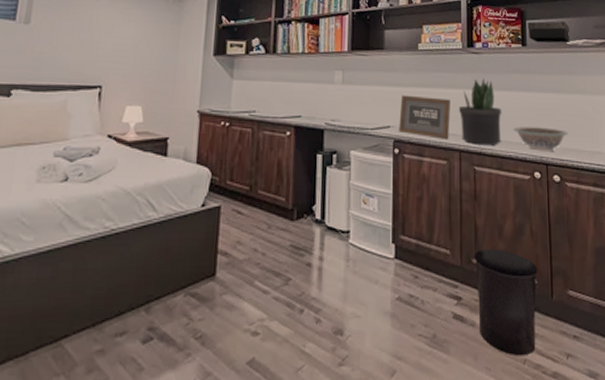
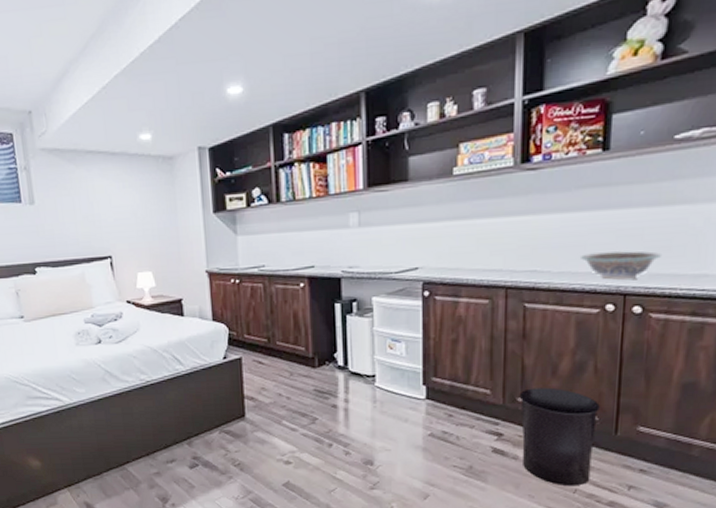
picture frame: present [399,95,450,140] -> none [429,230,495,278]
planter: present [458,78,502,146] -> none [505,200,566,280]
decorative box: present [527,21,571,43] -> none [613,107,683,143]

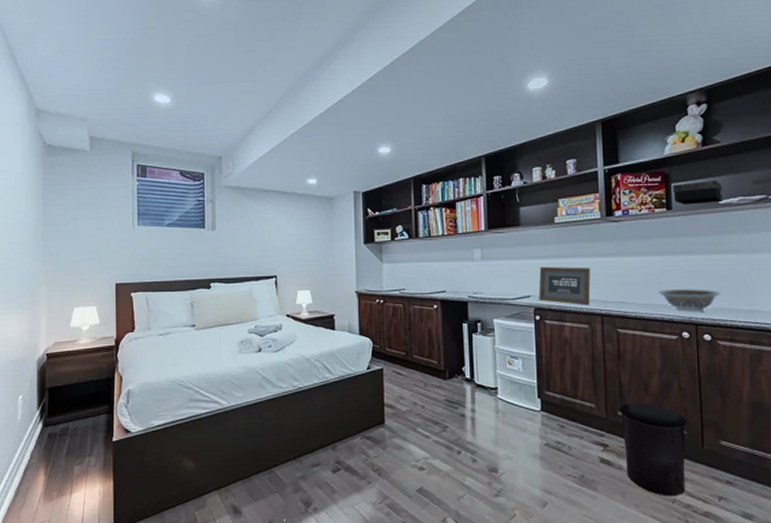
picture frame: none [429,230,495,278] -> present [538,266,591,306]
decorative box: none [613,107,683,143] -> present [673,180,723,205]

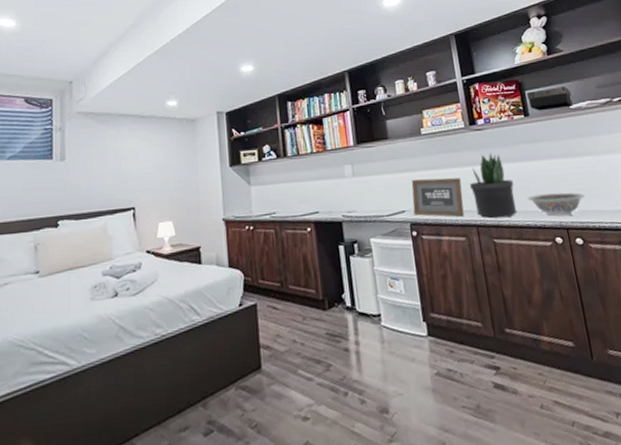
planter: none [598,245,646,309] -> present [469,153,517,219]
waste bin: present [619,403,687,497] -> none [505,316,583,419]

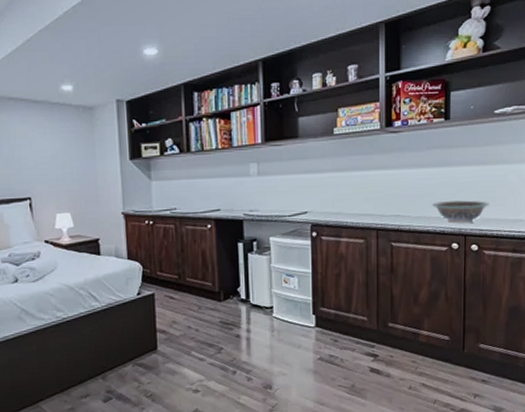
picture frame: present [411,177,465,218] -> none [316,180,368,221]
planter: present [469,153,517,219] -> none [375,157,421,223]
decorative box: present [526,86,573,111] -> none [452,89,500,115]

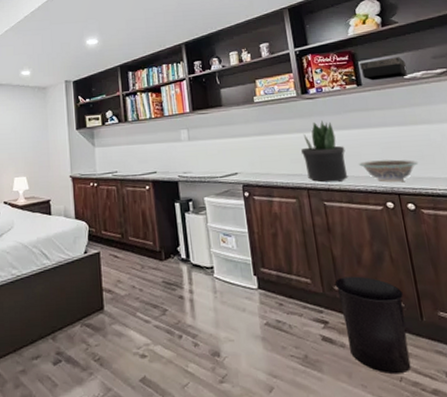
planter: none [375,157,421,223] -> present [300,121,348,183]
waste bin: none [389,313,451,398] -> present [334,276,411,375]
decorative box: none [452,89,500,115] -> present [359,57,407,81]

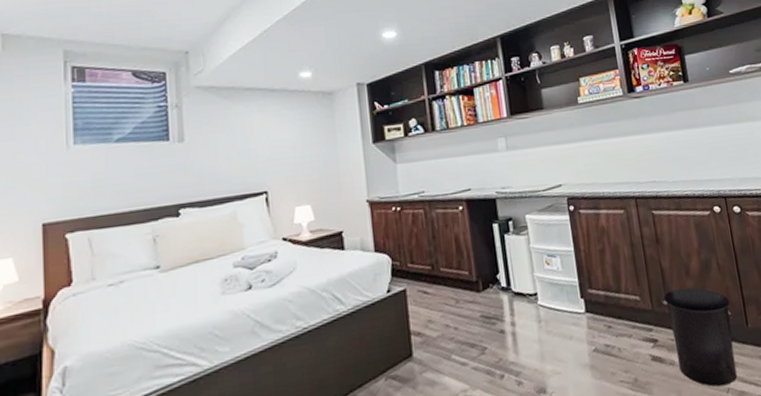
planter: present [300,121,348,183] -> none [627,122,676,190]
decorative box: present [359,57,407,81] -> none [686,50,732,77]
decorative bowl: present [359,159,419,183] -> none [686,160,744,186]

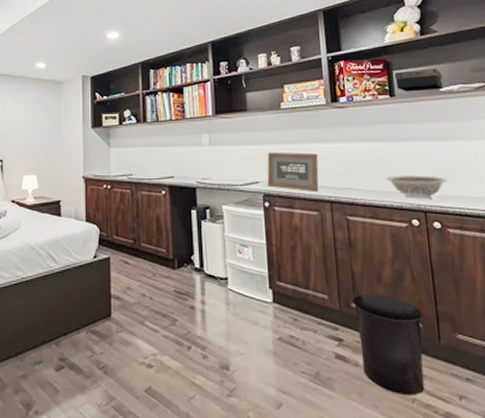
picture frame: none [568,148,623,190] -> present [267,152,319,193]
decorative box: none [686,50,732,77] -> present [394,68,444,92]
decorative bowl: none [686,160,744,186] -> present [386,175,448,200]

